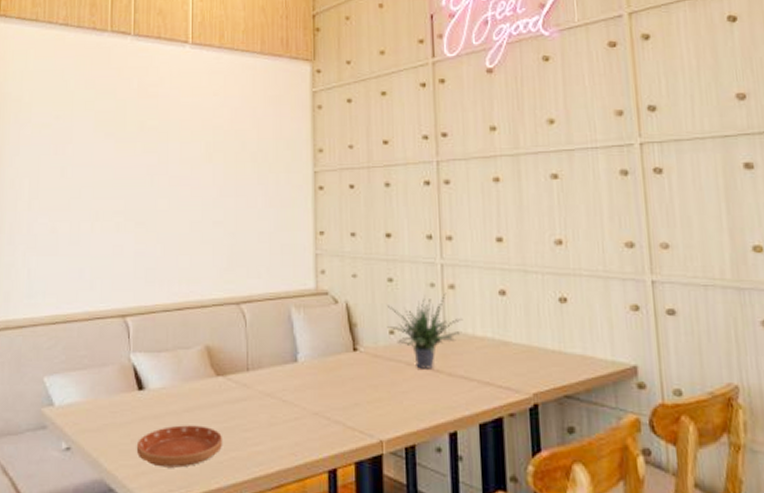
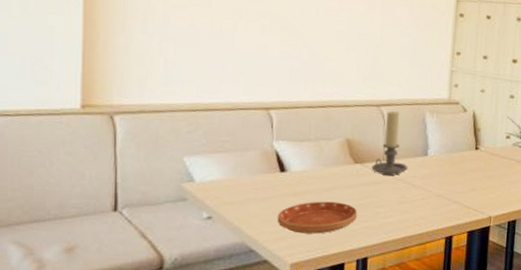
candle holder: none [235,309,276,389] -> present [371,111,408,175]

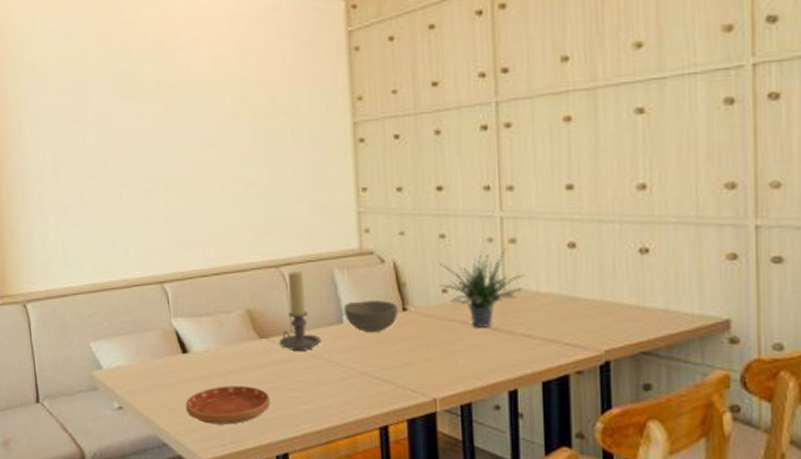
bowl: none [429,139,472,164] -> present [343,300,398,332]

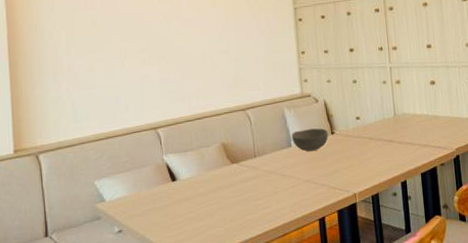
saucer: present [185,386,271,425] -> none [174,200,241,234]
candle holder: present [279,271,322,350] -> none [246,112,277,170]
potted plant: present [439,247,525,328] -> none [354,87,407,141]

